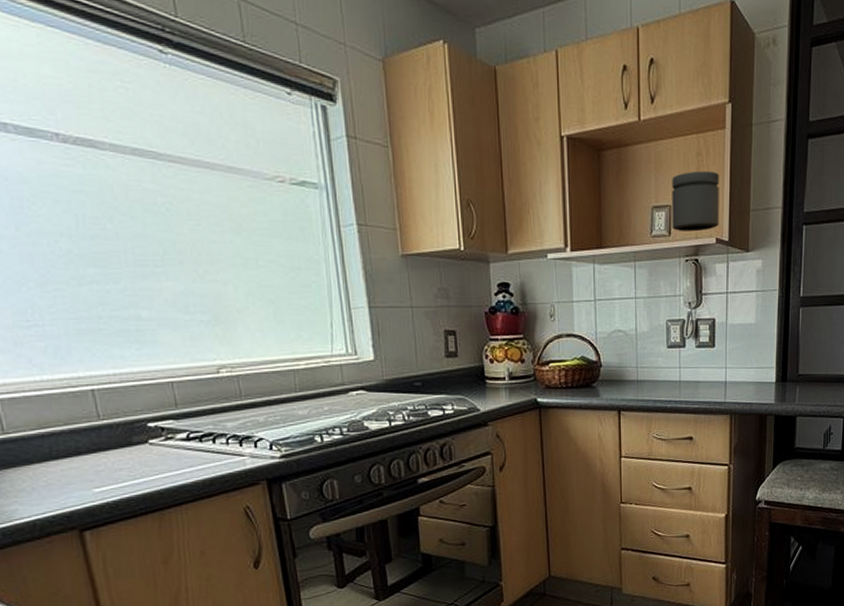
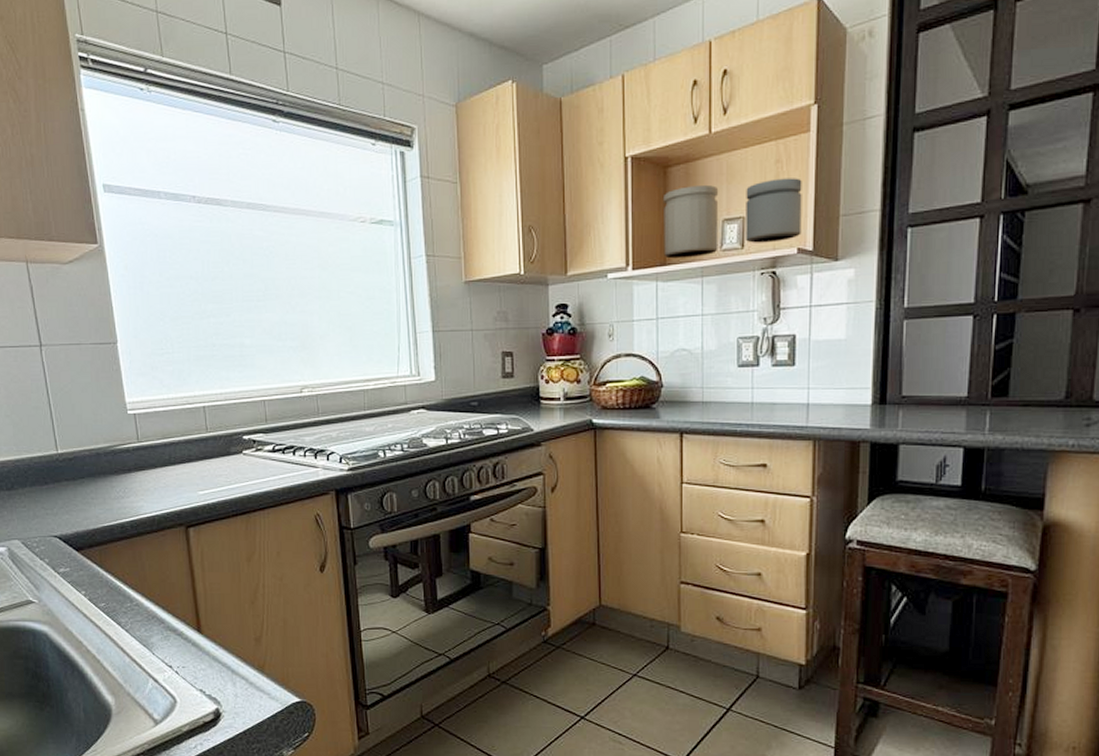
jar: none [598,170,649,243] -> present [664,184,719,259]

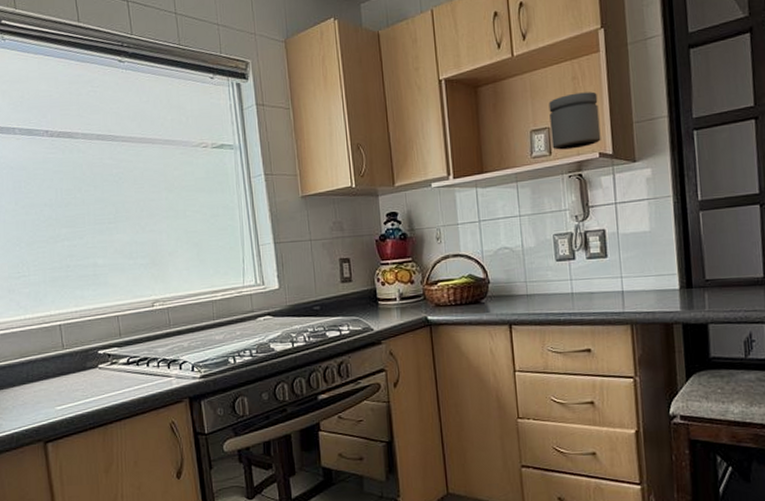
jar: present [664,184,719,259] -> none [476,101,529,167]

